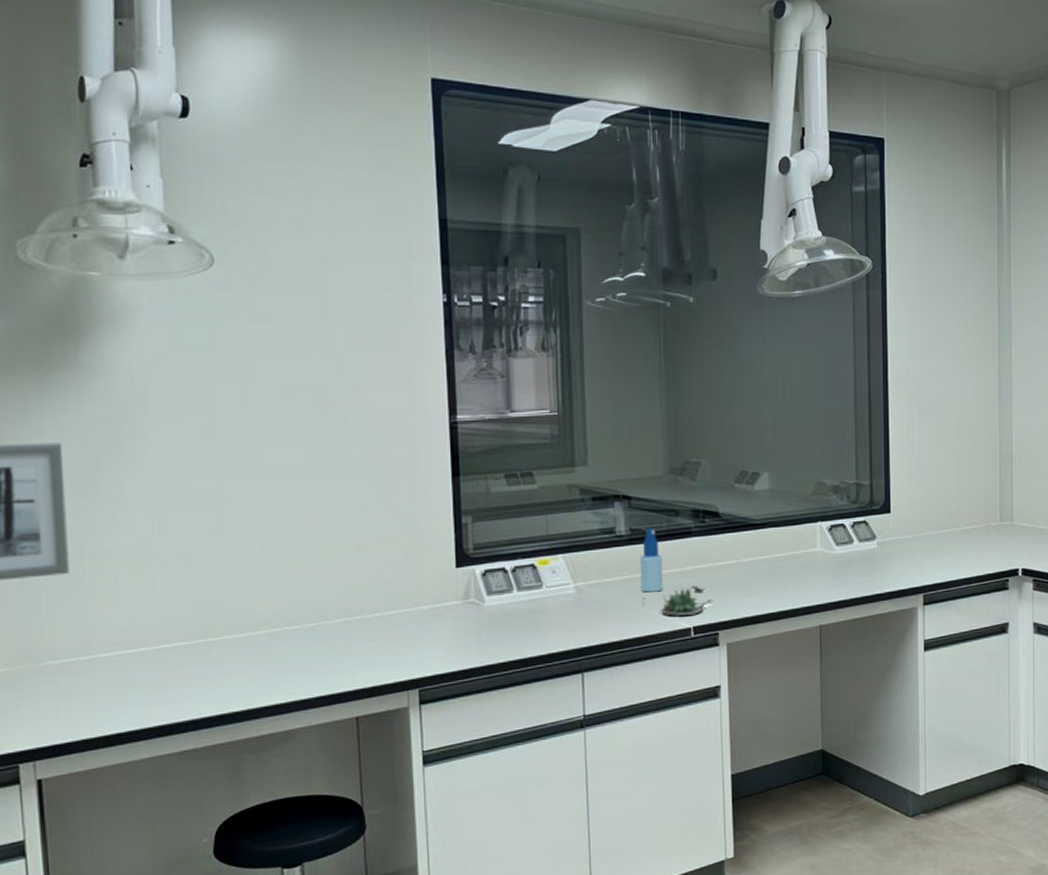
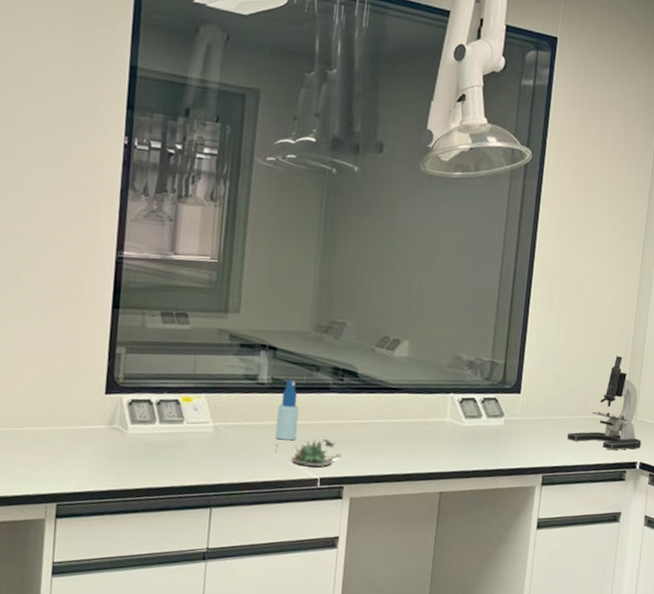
microscope: none [943,461,1021,560] -> present [566,356,642,451]

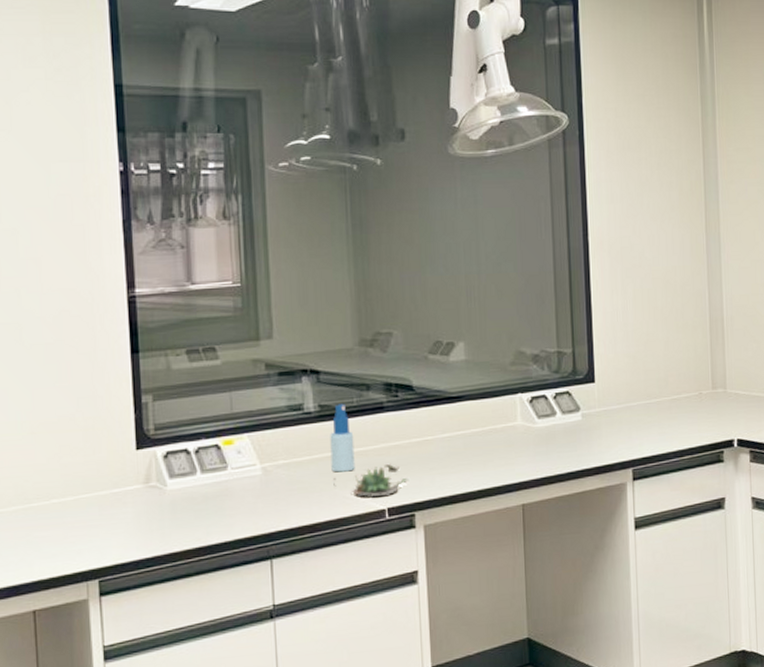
microscope: present [566,356,642,451] -> none [652,325,736,431]

